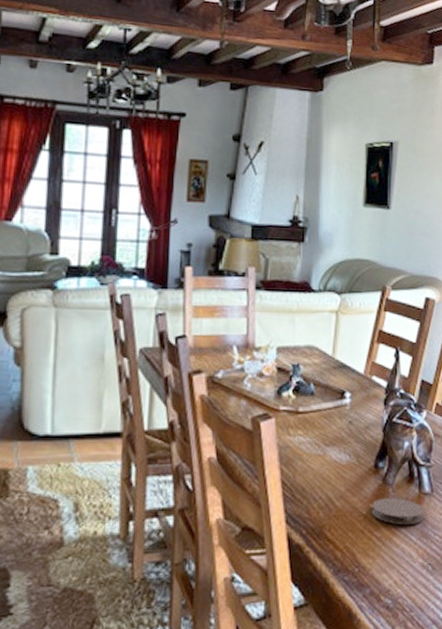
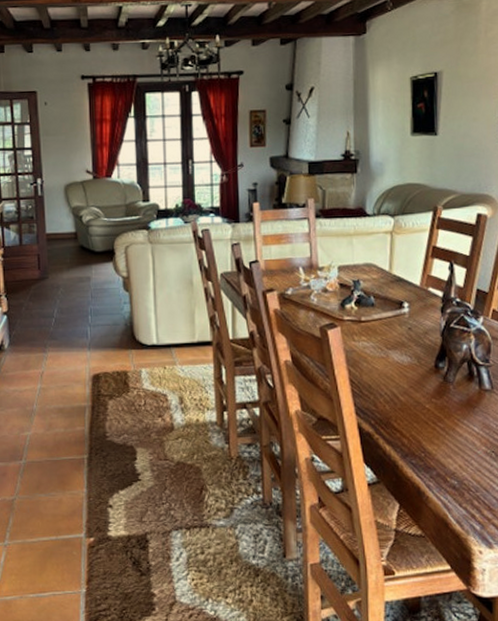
coaster: present [372,498,425,525] -> none [434,394,486,418]

